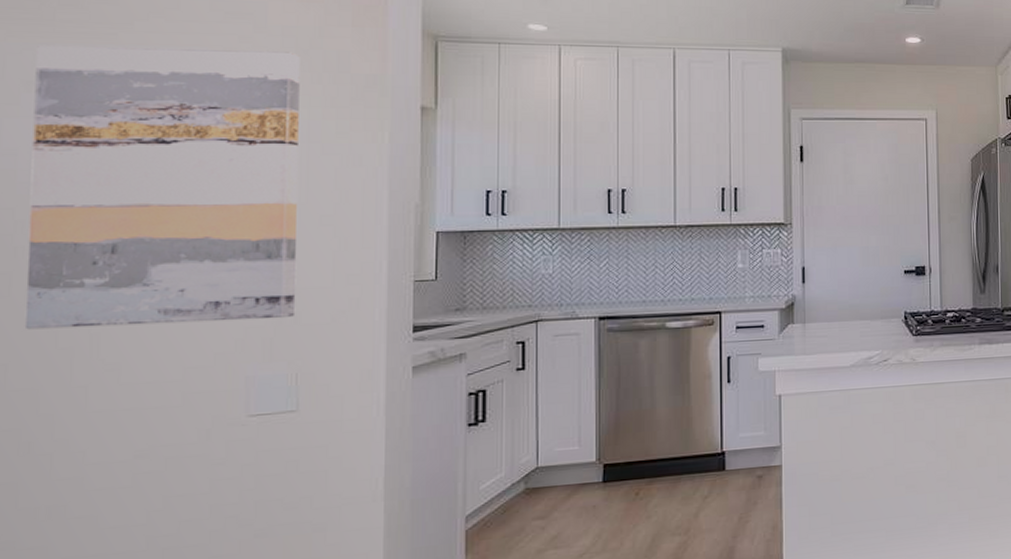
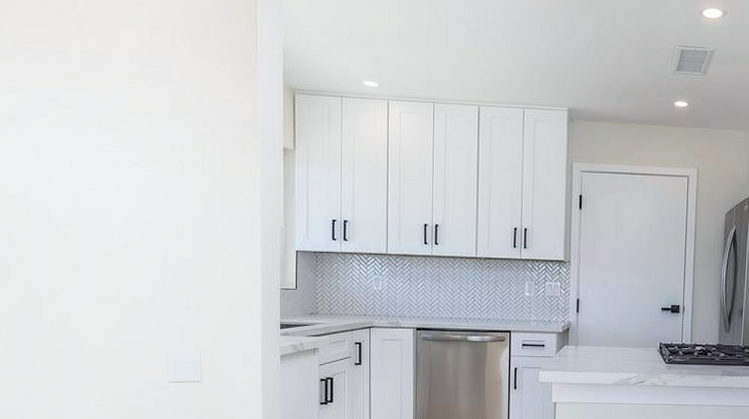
wall art: present [24,46,300,330] -> none [15,89,198,311]

